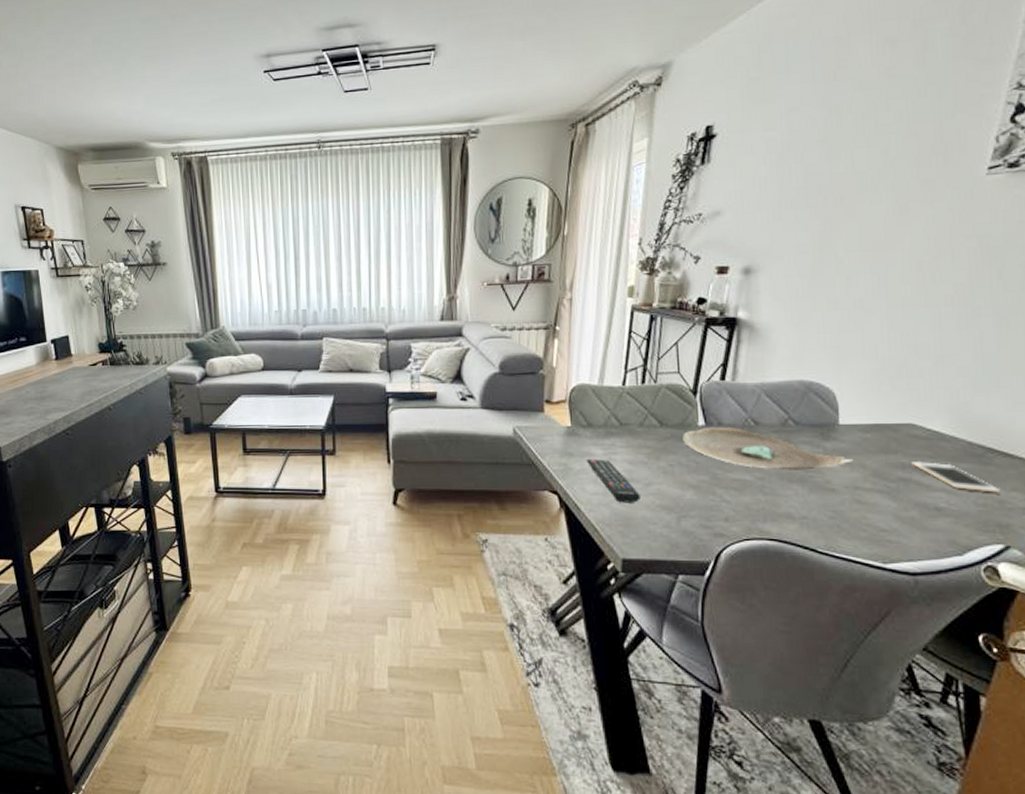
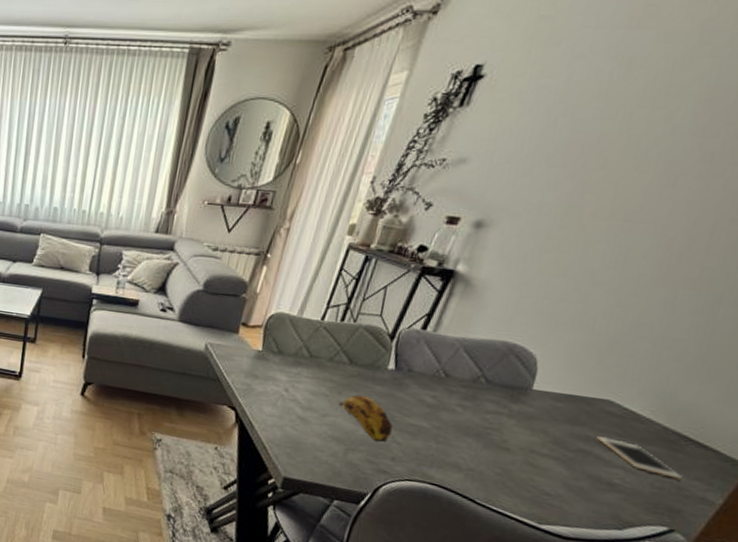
remote control: present [587,459,640,503] -> none [270,383,315,430]
banana: none [660,457,719,504] -> present [339,394,393,442]
decorative bowl: present [683,426,854,470] -> none [369,371,538,428]

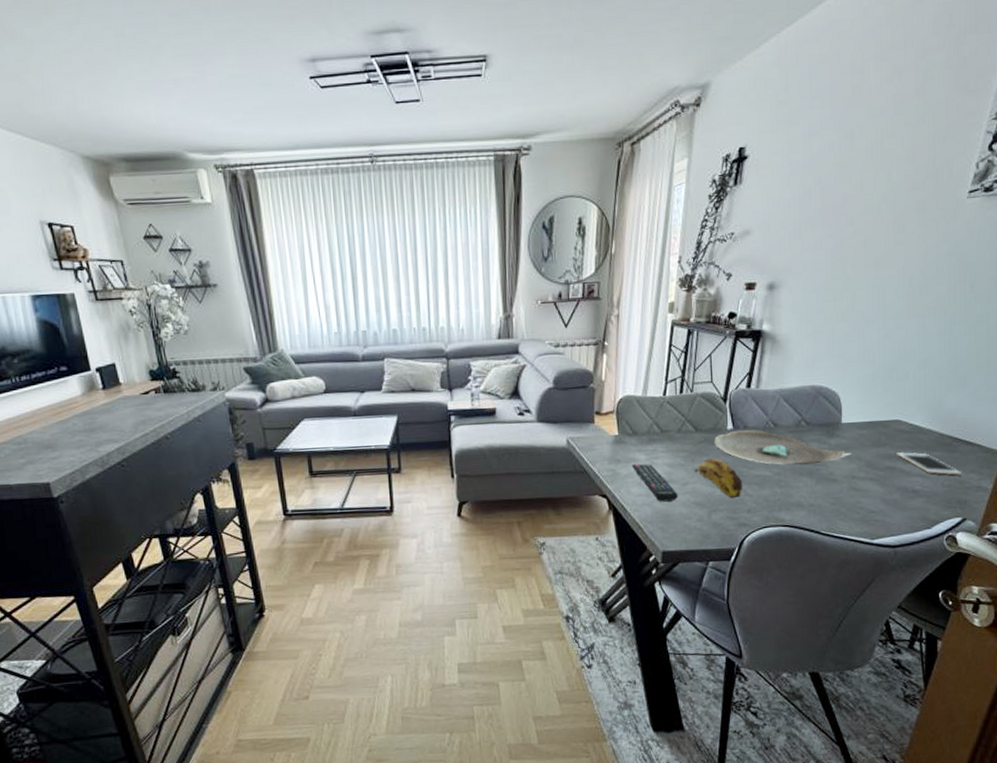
remote control: none [270,383,315,430] -> present [632,463,678,502]
decorative bowl: none [369,371,538,428] -> present [714,429,852,465]

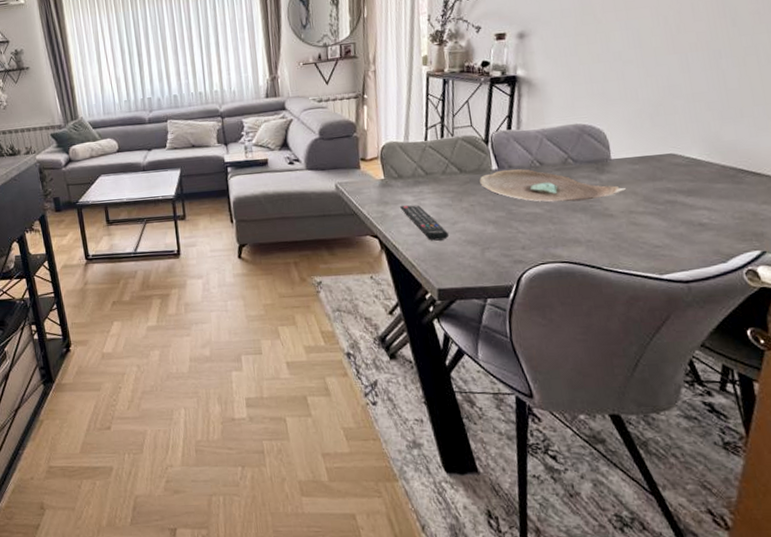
banana: present [695,458,743,499] -> none [463,197,515,236]
cell phone: present [896,452,962,476] -> none [675,185,753,208]

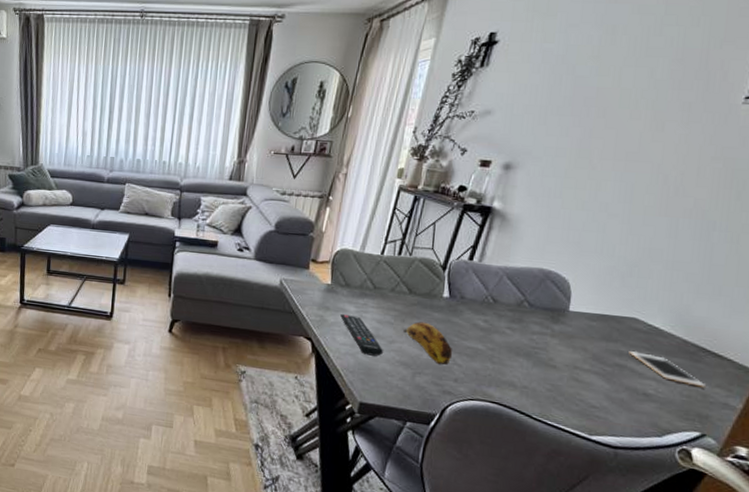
banana: none [463,197,515,236] -> present [403,321,453,365]
decorative bowl: present [480,169,627,202] -> none [427,299,578,347]
cell phone: none [675,185,753,208] -> present [629,351,705,388]

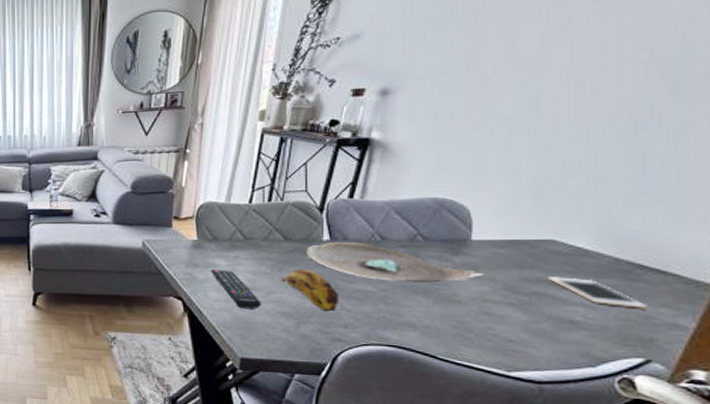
decorative bowl: none [427,299,578,347] -> present [306,241,485,283]

